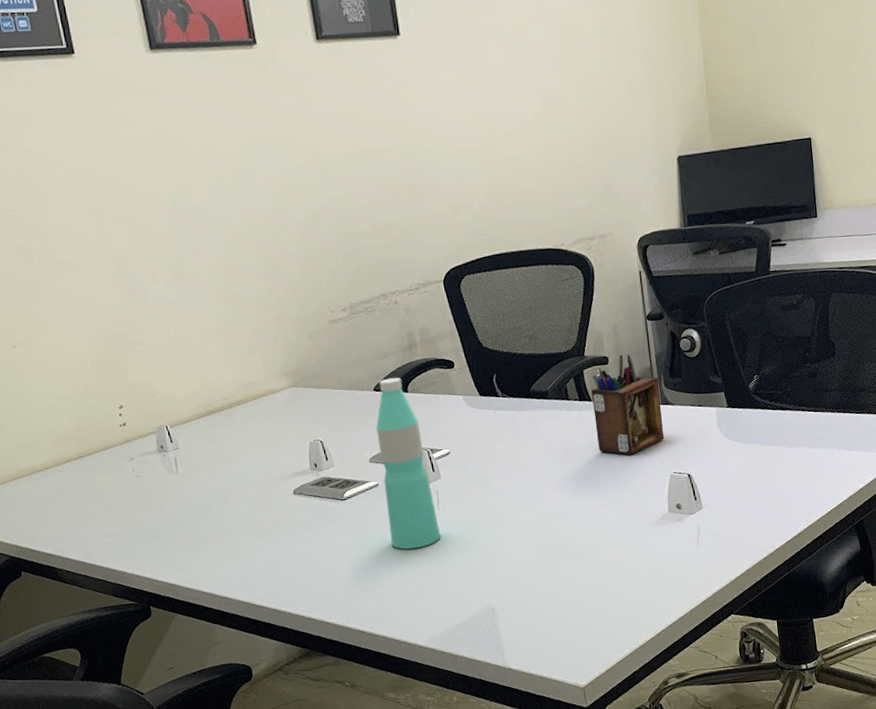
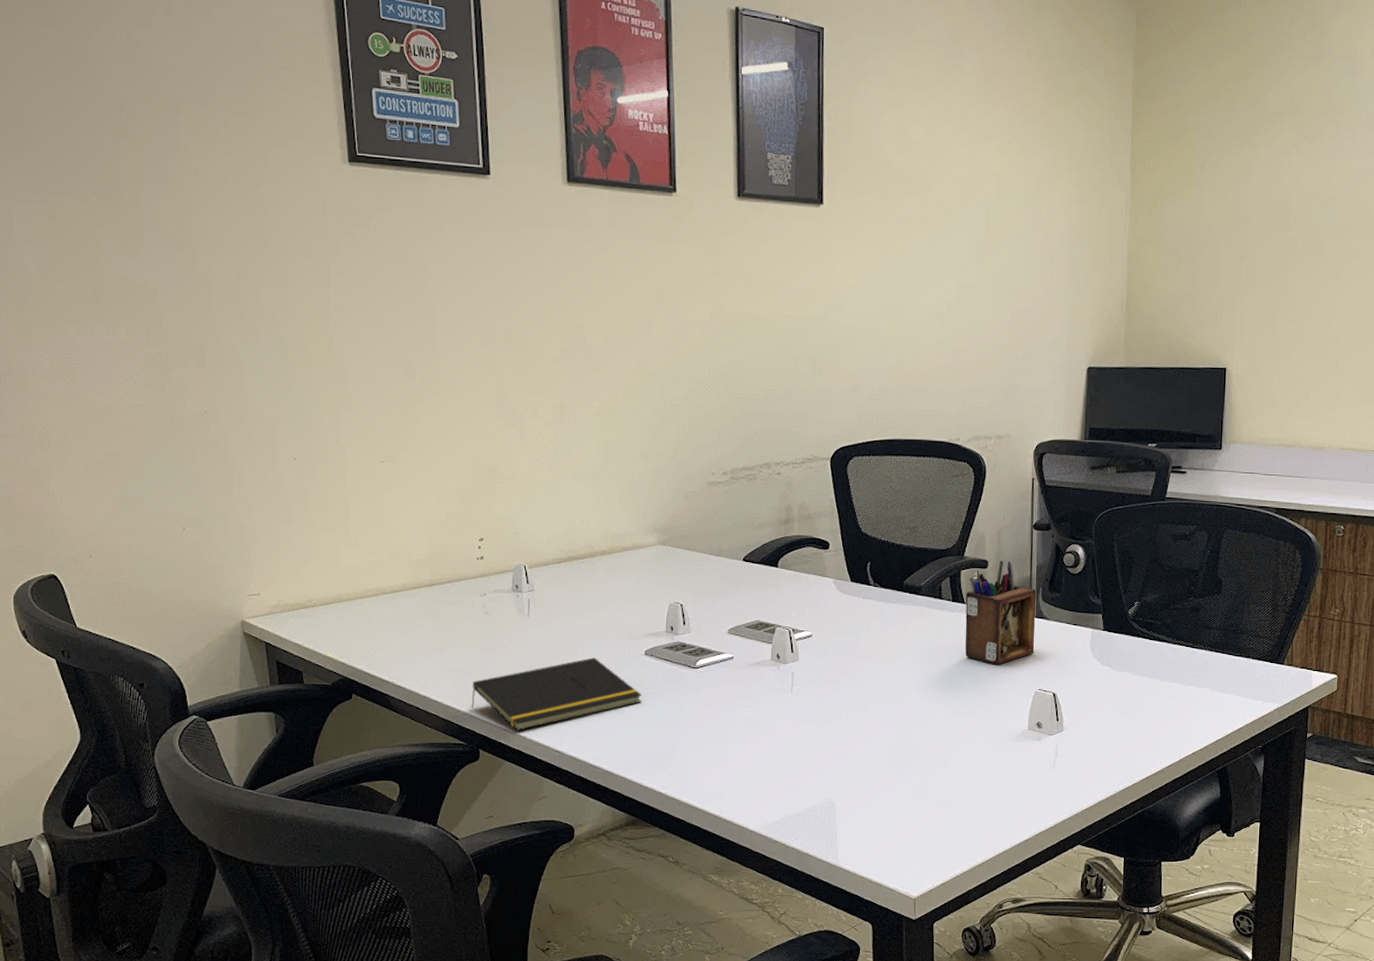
notepad: none [134,503,297,584] -> present [471,657,642,731]
water bottle: present [376,377,441,550] -> none [737,549,790,729]

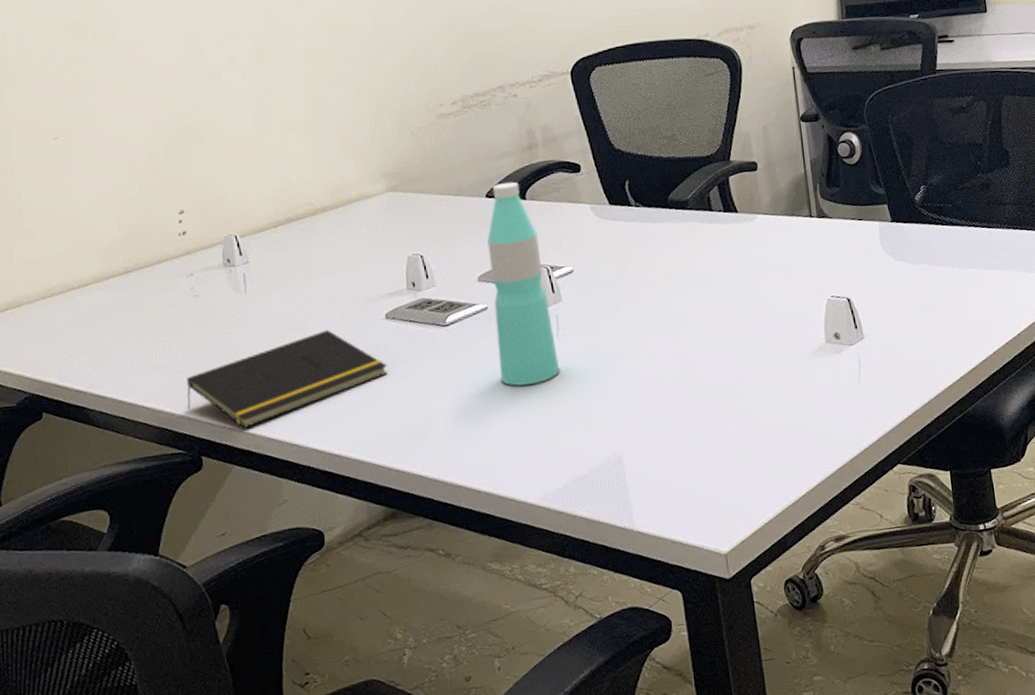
water bottle: none [737,549,790,729] -> present [487,181,560,386]
desk organizer: present [965,560,1037,665] -> none [738,159,821,276]

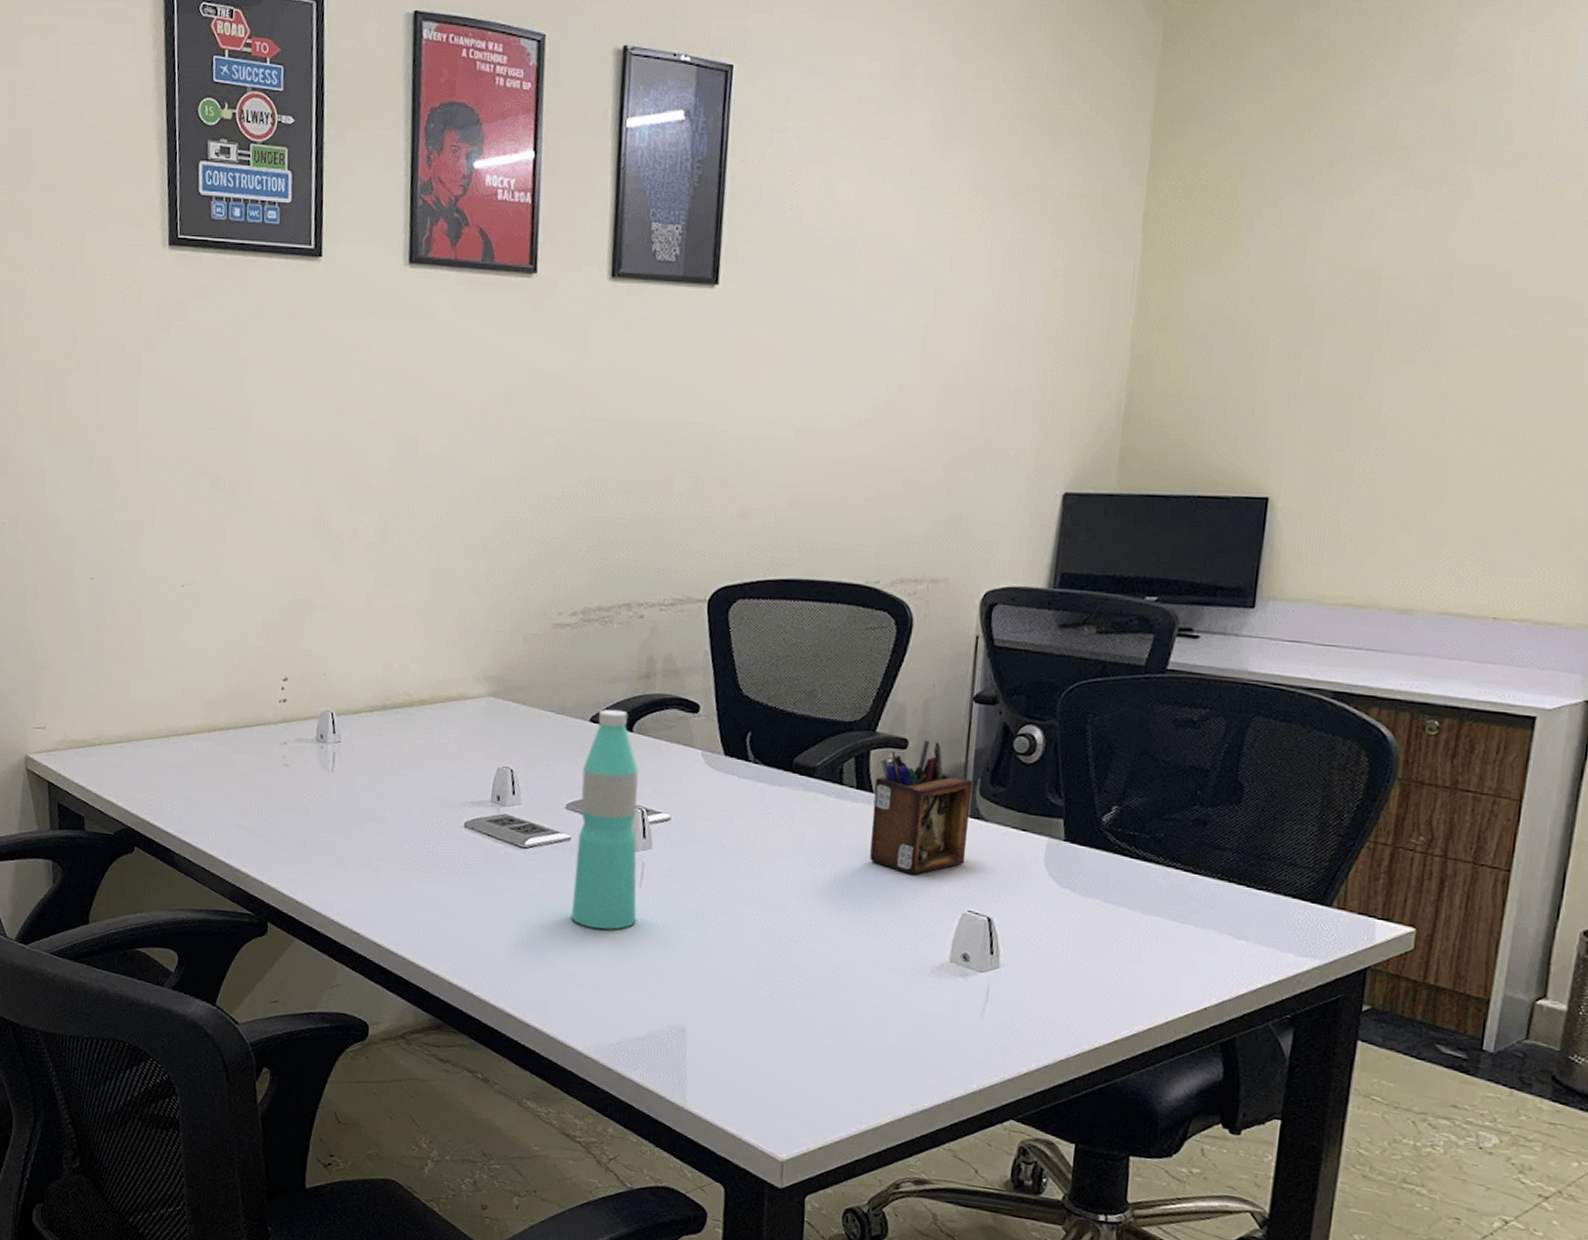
notepad: present [187,330,387,428] -> none [262,825,457,905]
desk organizer: none [738,159,821,276] -> present [870,740,973,875]

